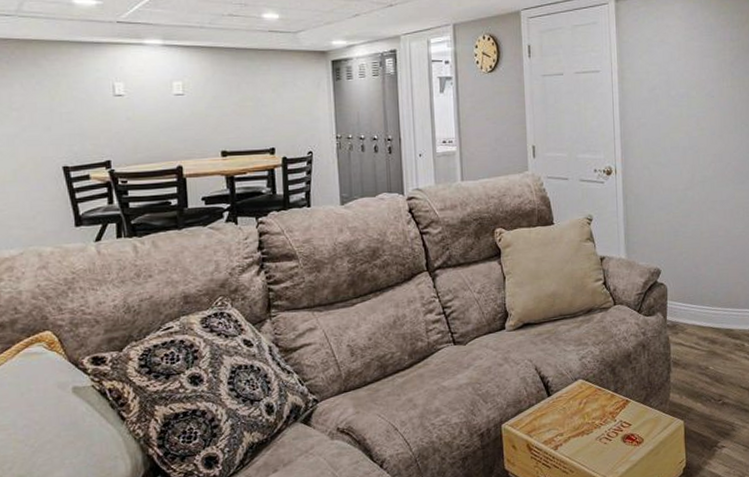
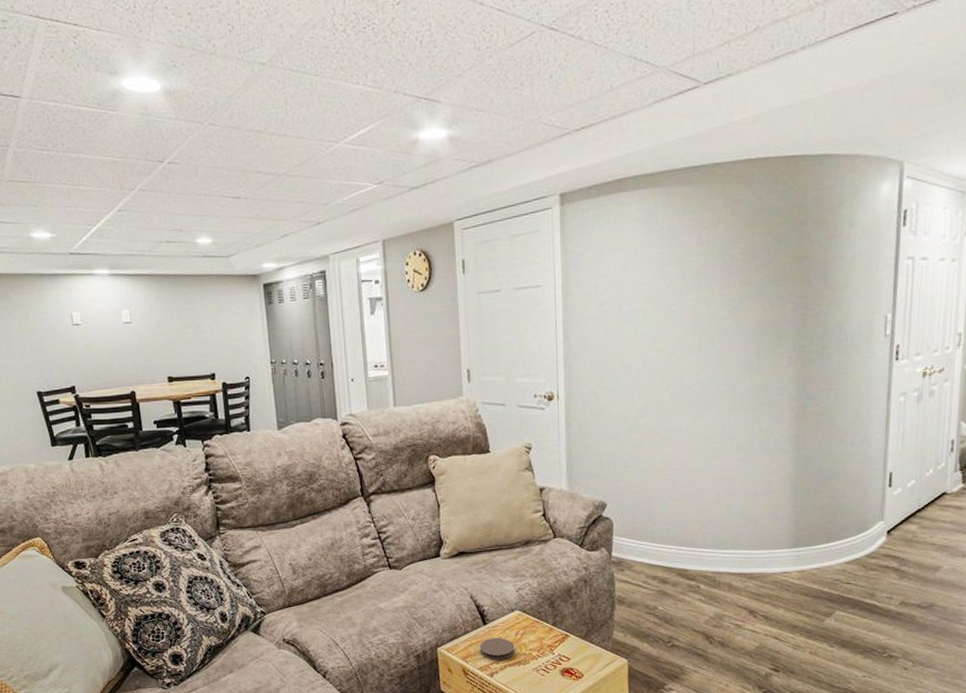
coaster: none [544,408,579,432] -> present [479,638,515,660]

